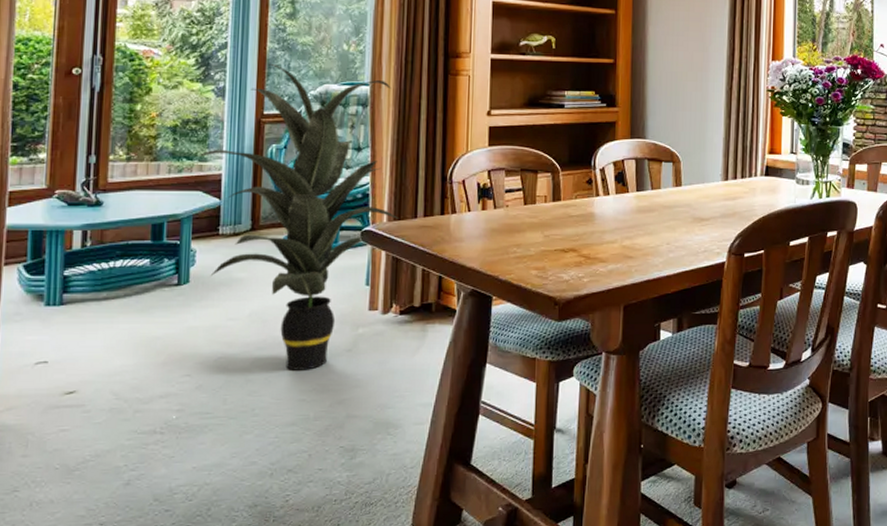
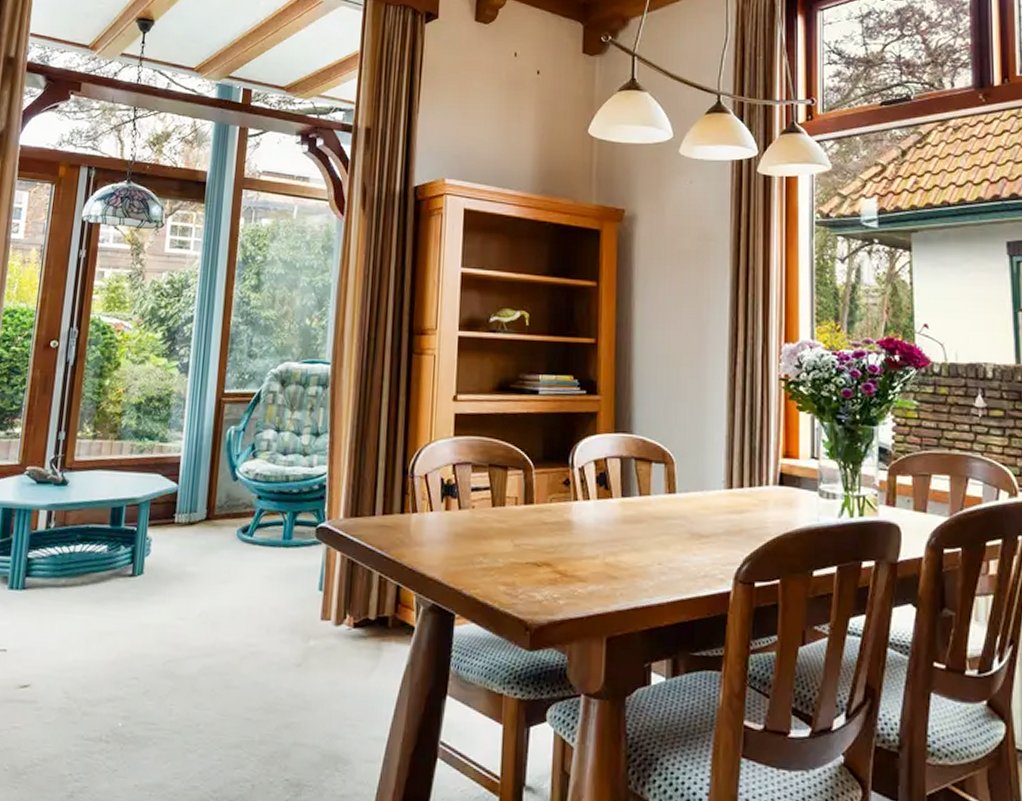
indoor plant: present [196,64,399,370] -> none [157,339,357,684]

